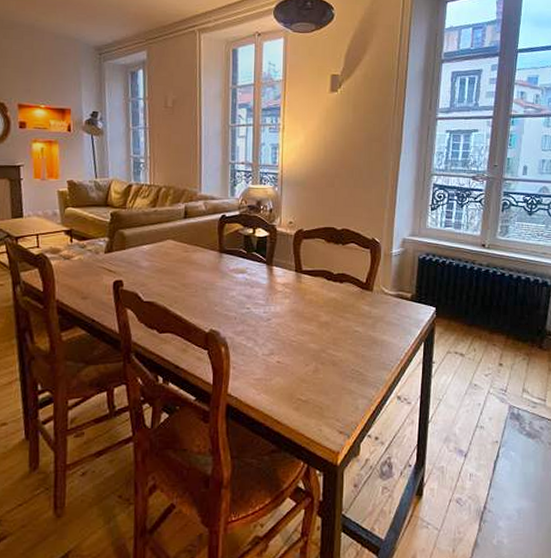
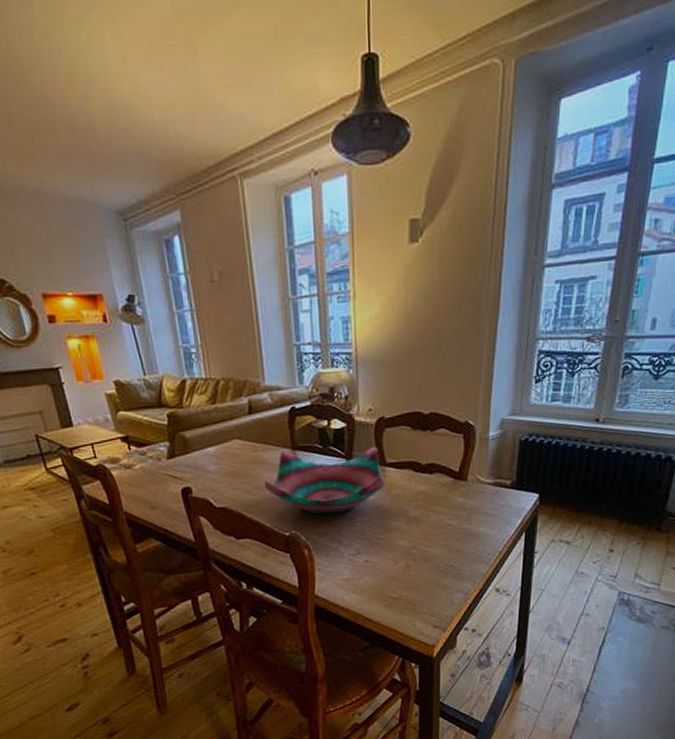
decorative bowl: none [190,253,300,314] -> present [264,446,385,514]

